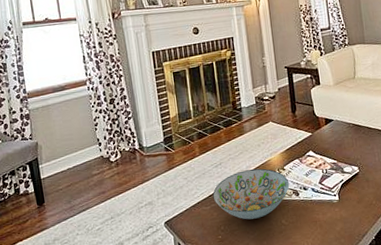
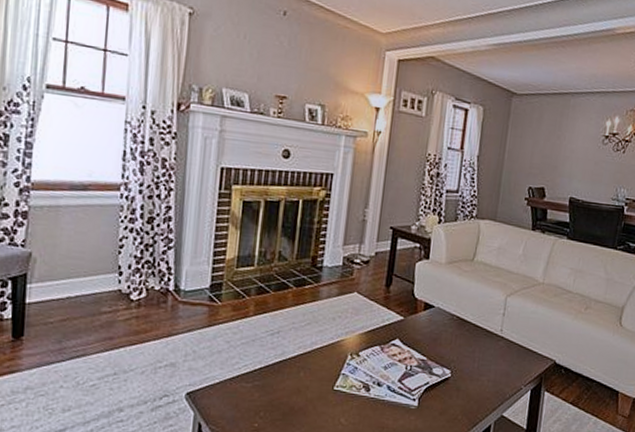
decorative bowl: present [212,168,290,220] -> none [258,346,362,411]

